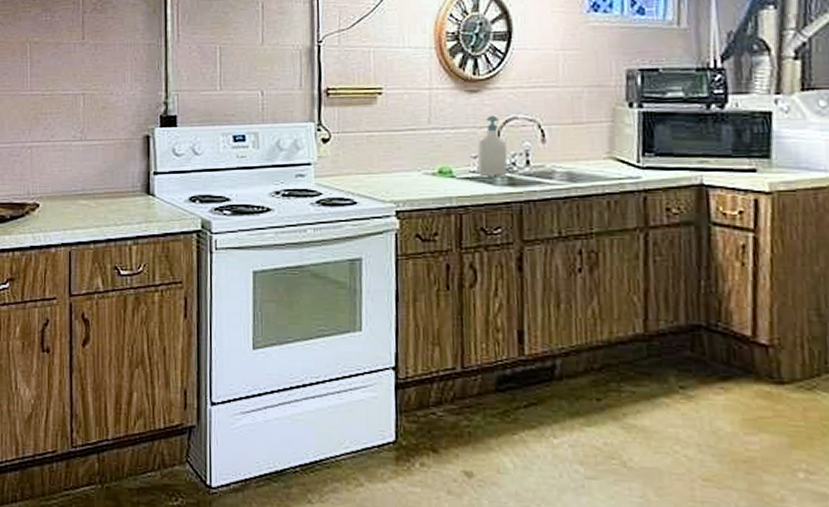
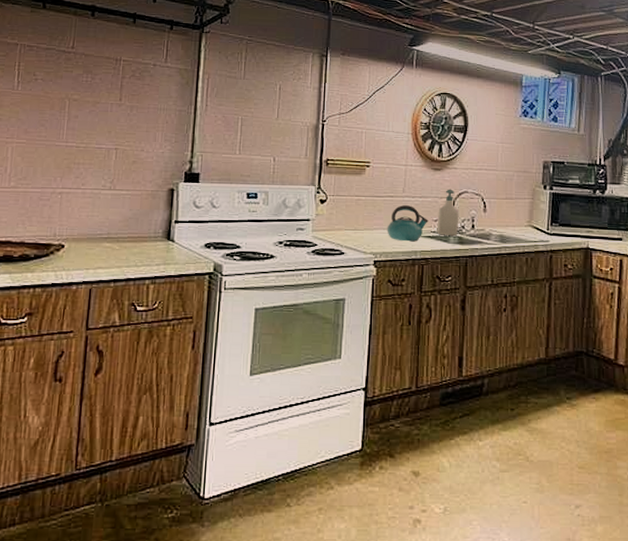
kettle: none [410,138,465,186] -> present [387,204,428,242]

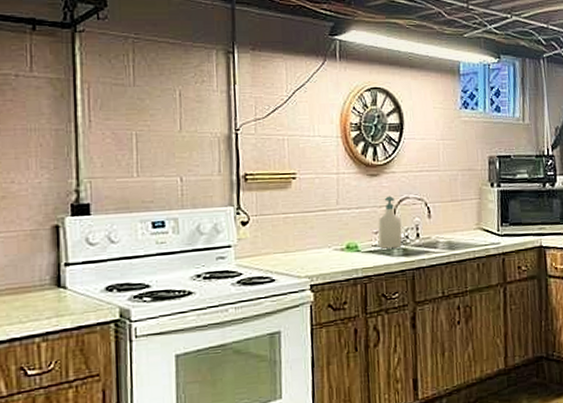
kettle: present [387,204,428,242] -> none [321,218,368,260]

